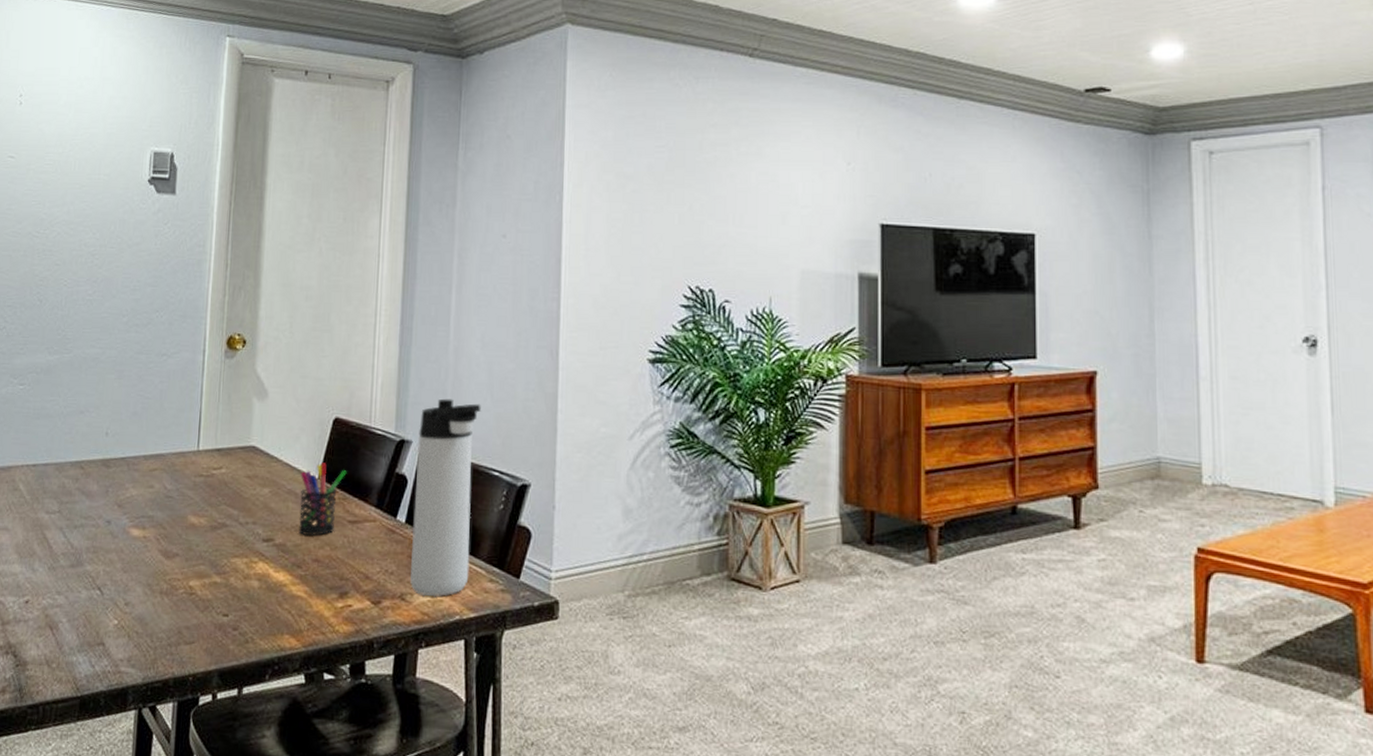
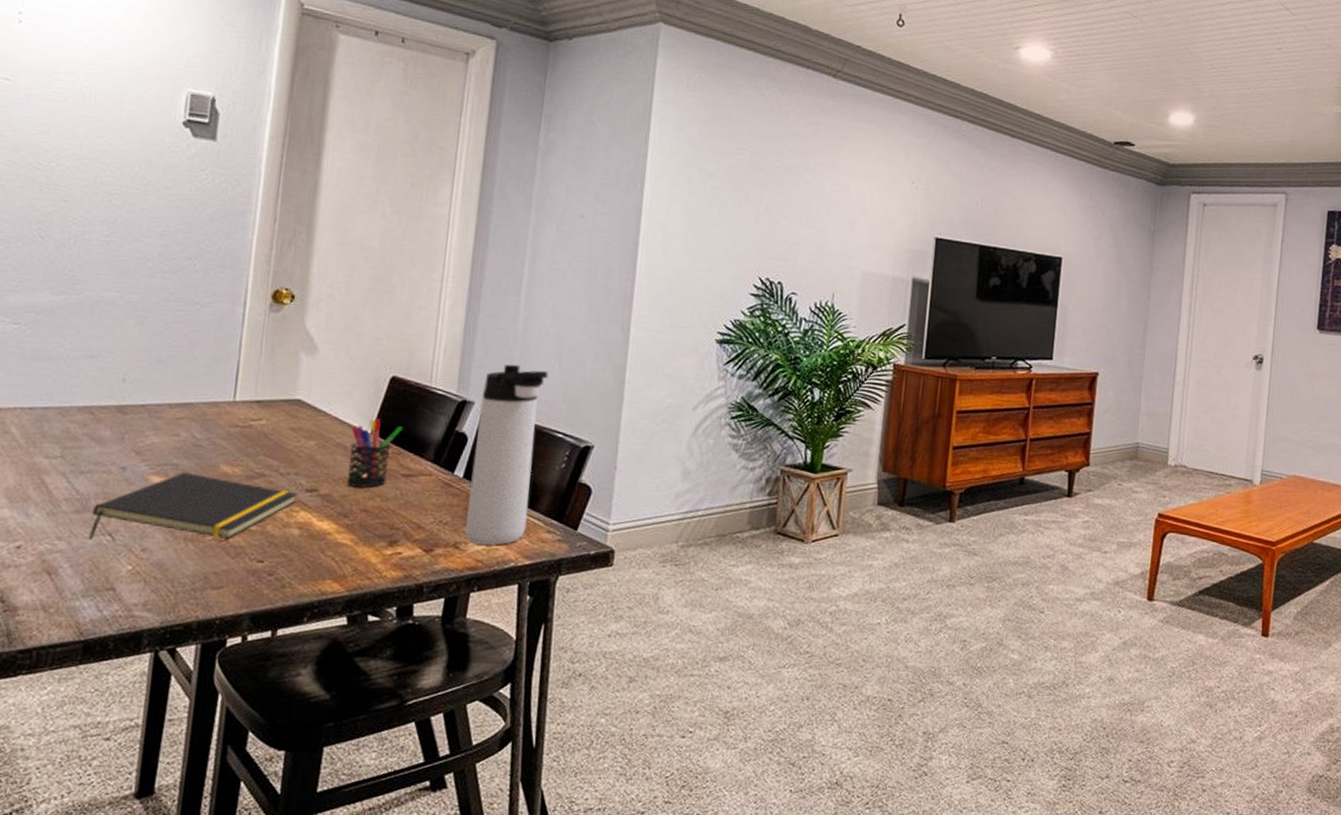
notepad: none [82,524,257,593] -> present [88,472,299,539]

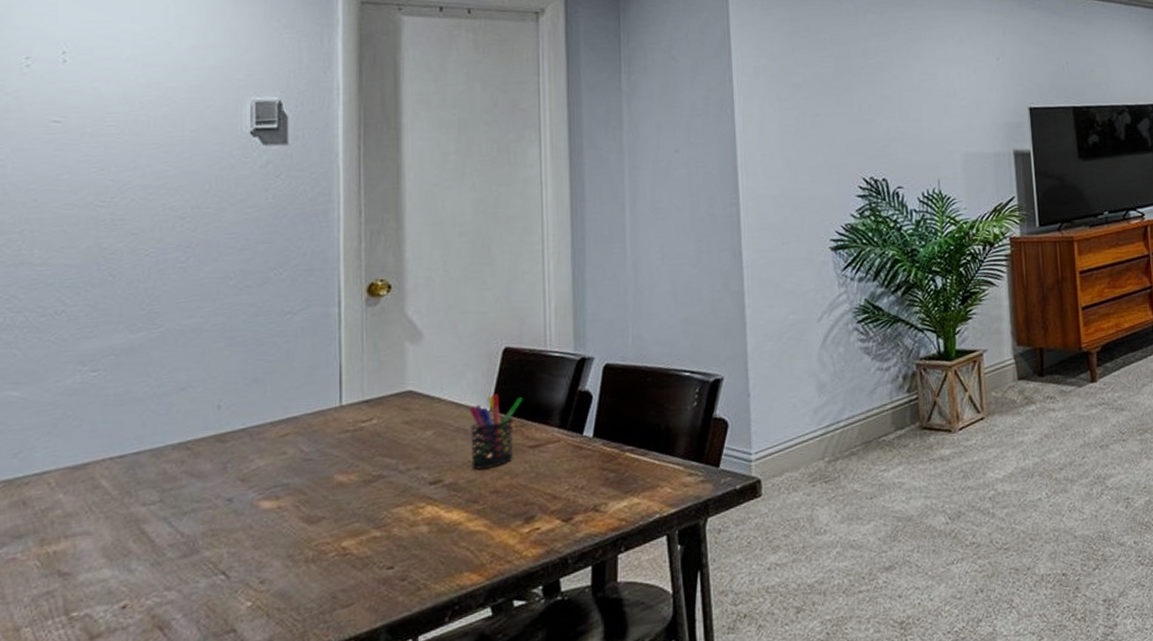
notepad: present [88,472,299,539] -> none [200,487,423,582]
thermos bottle: present [464,364,548,546] -> none [600,311,666,504]

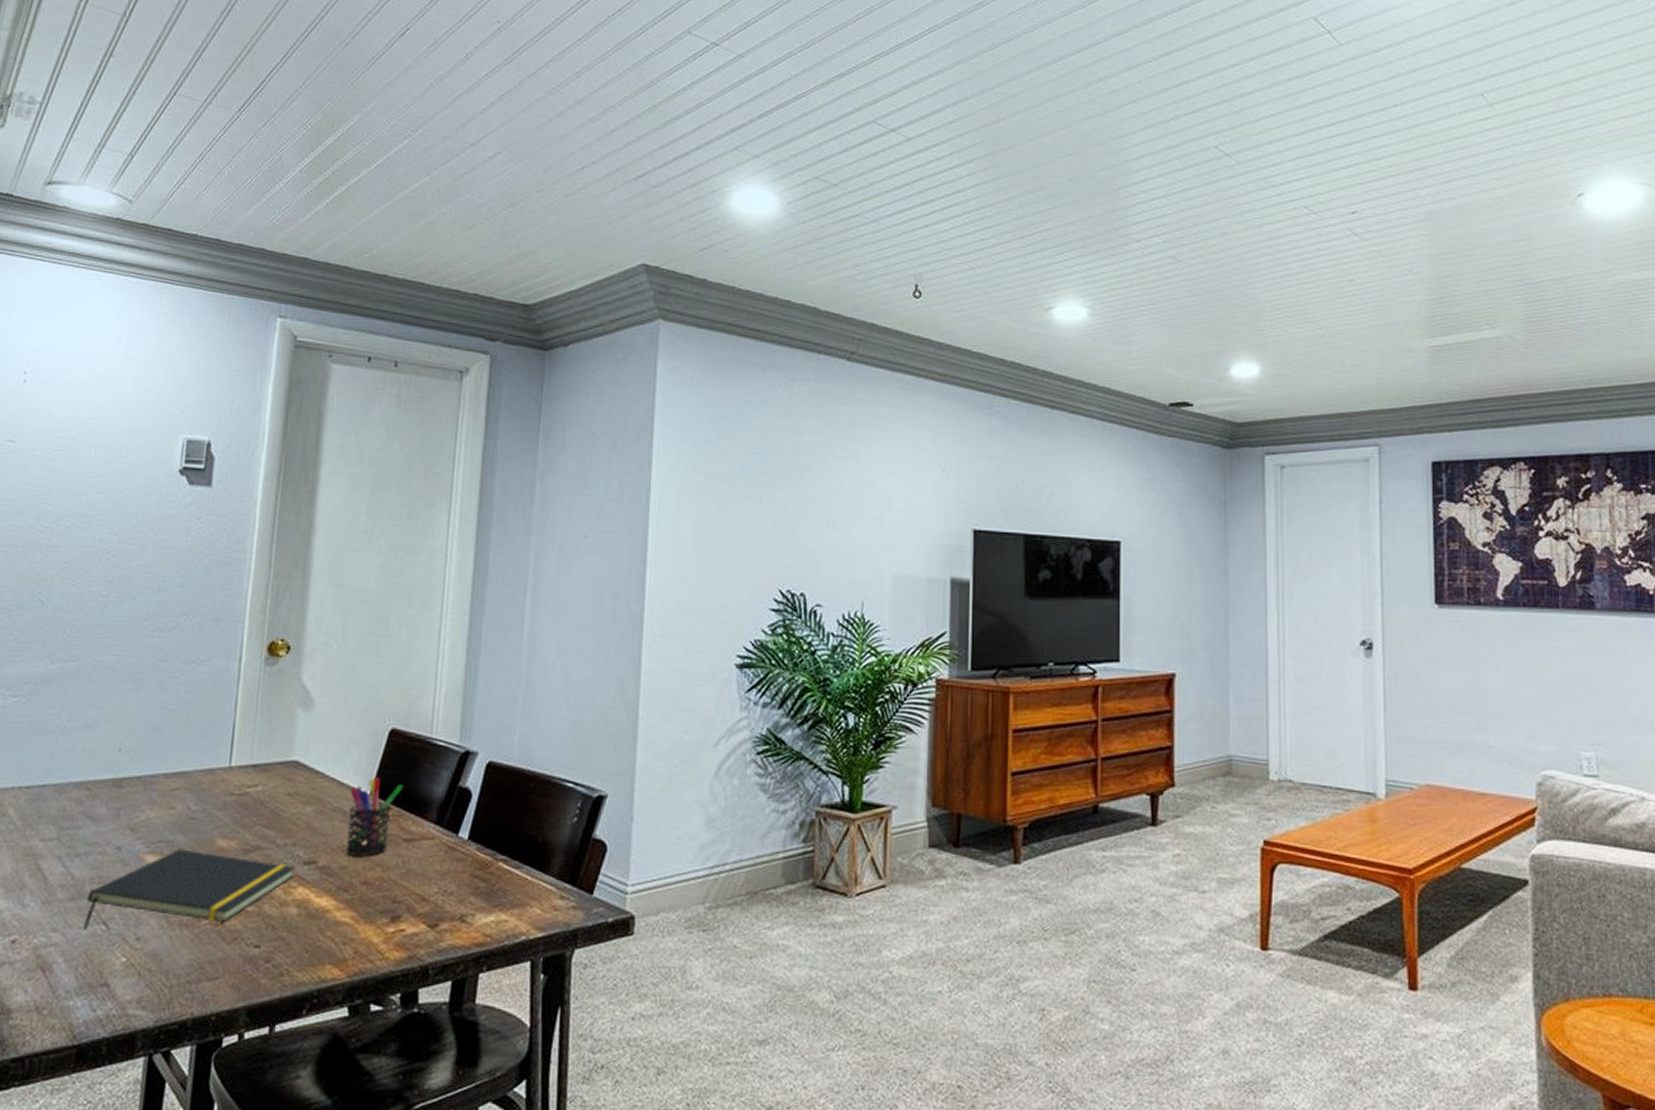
notepad: none [200,487,423,582] -> present [83,849,297,929]

